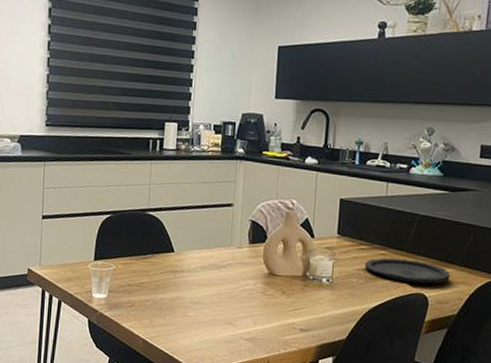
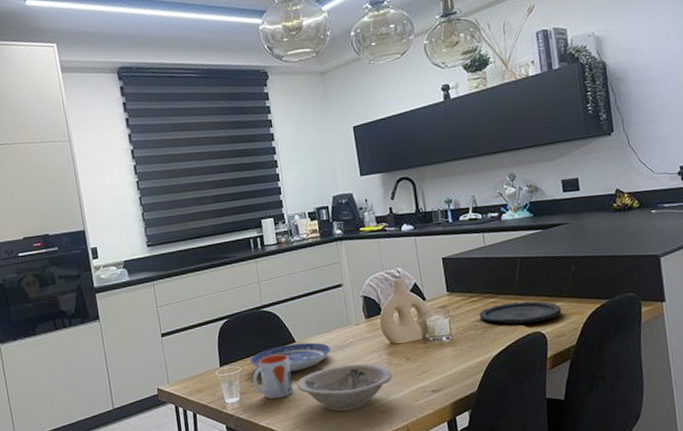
plate: none [124,252,209,281] -> present [250,342,331,371]
mug: none [124,260,164,304] -> present [253,354,294,399]
bowl: none [166,284,265,331] -> present [296,363,393,412]

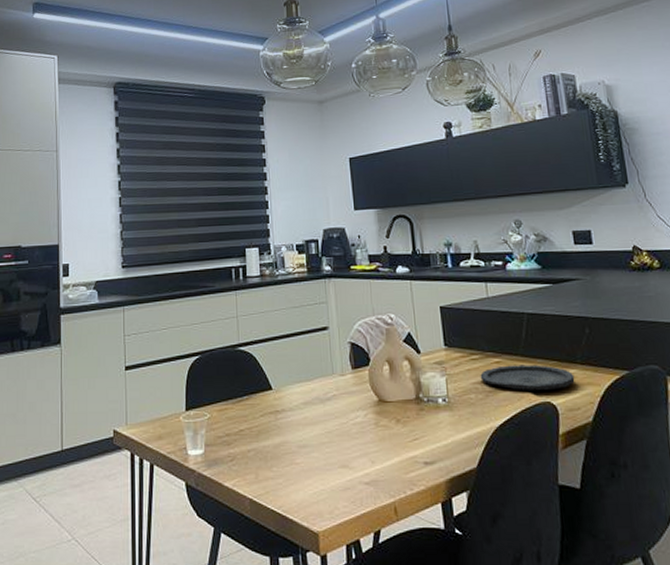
plate: present [250,342,331,371] -> none [219,391,312,423]
mug: present [253,354,294,399] -> none [221,402,266,456]
bowl: present [296,363,393,412] -> none [269,421,380,478]

